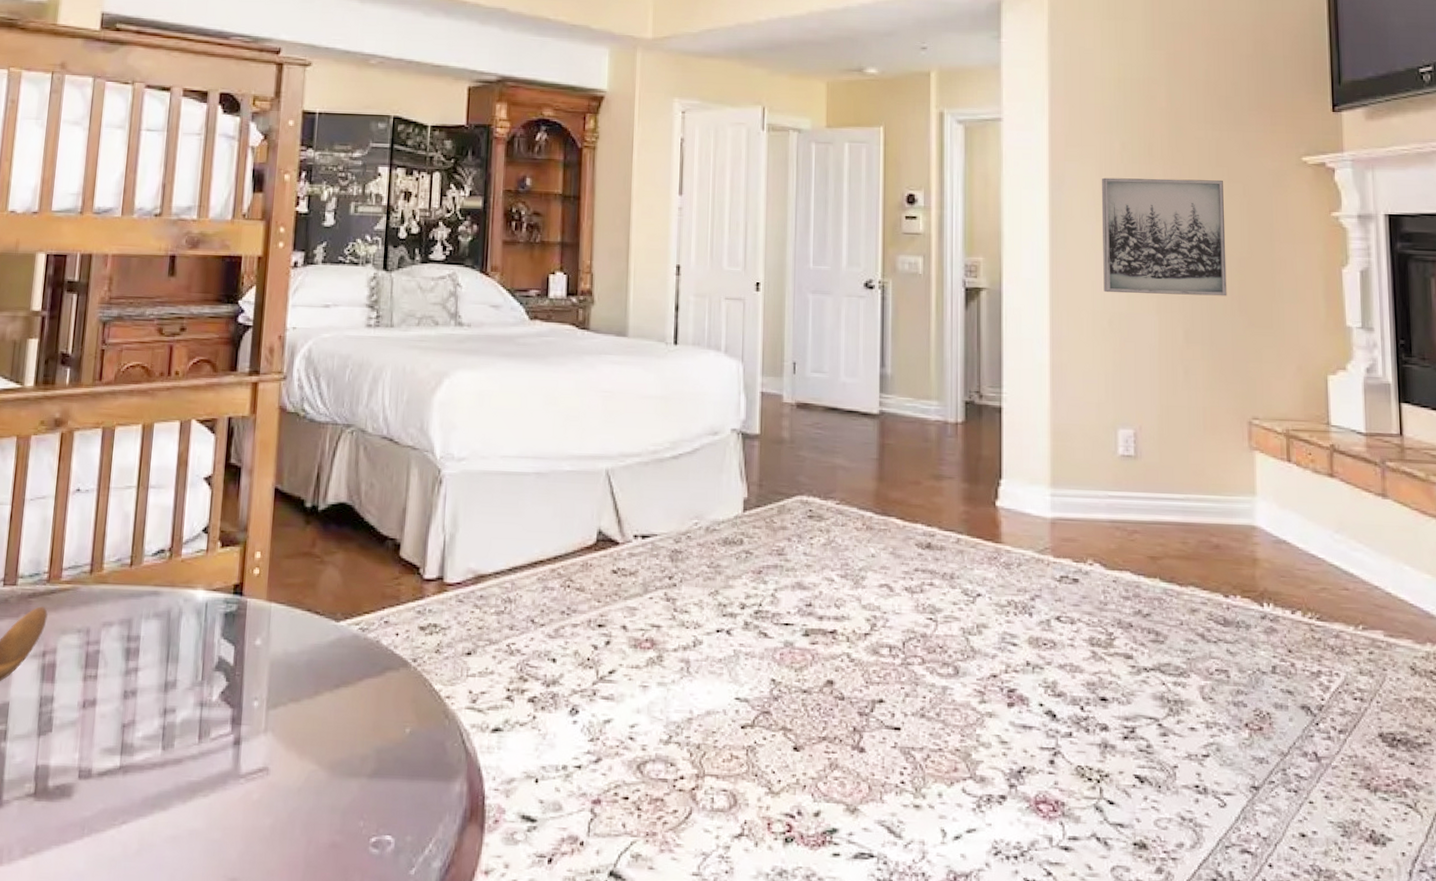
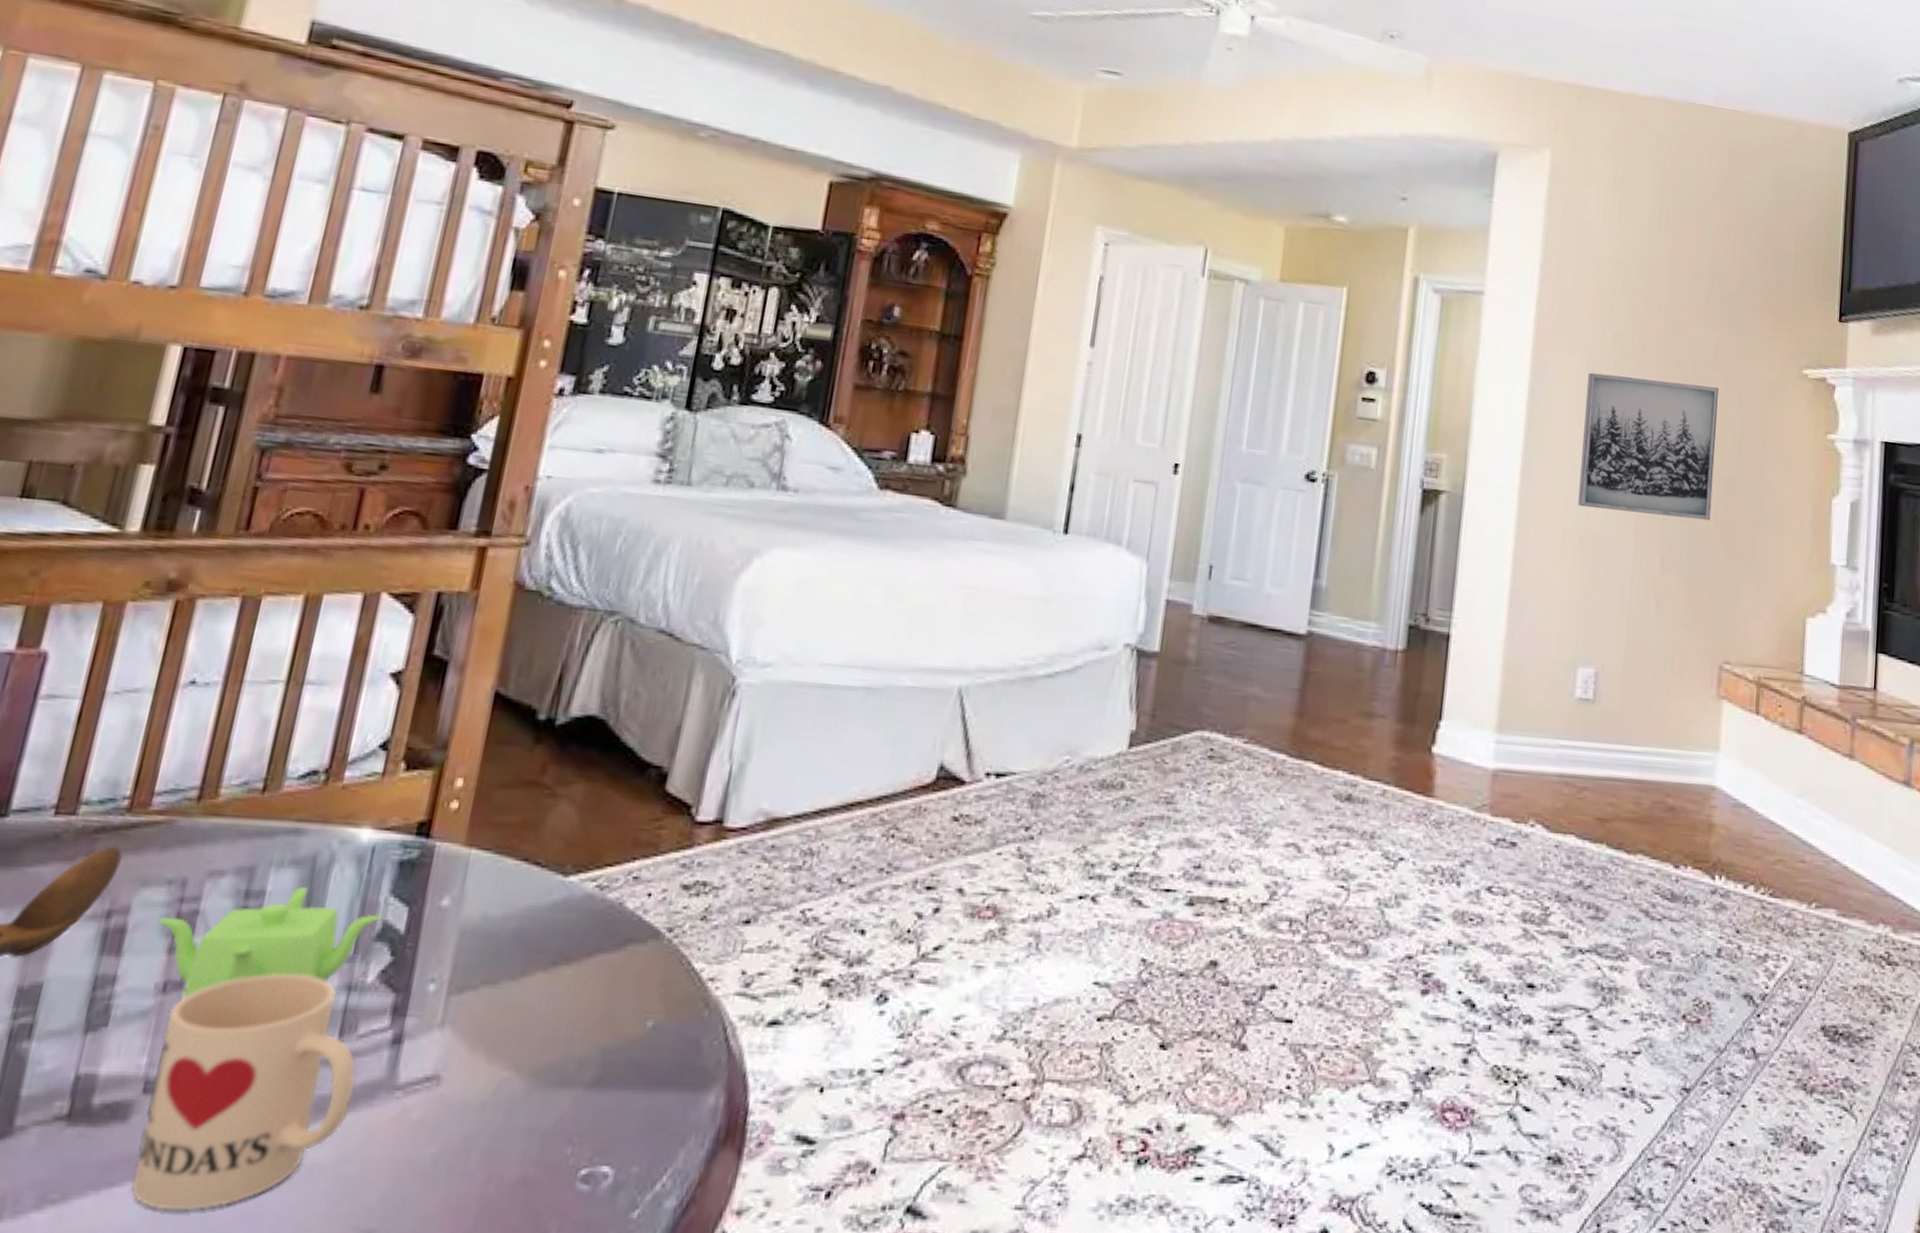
teapot: none [73,633,219,713] -> present [156,887,384,1000]
mug: none [78,694,213,861] -> present [131,973,357,1211]

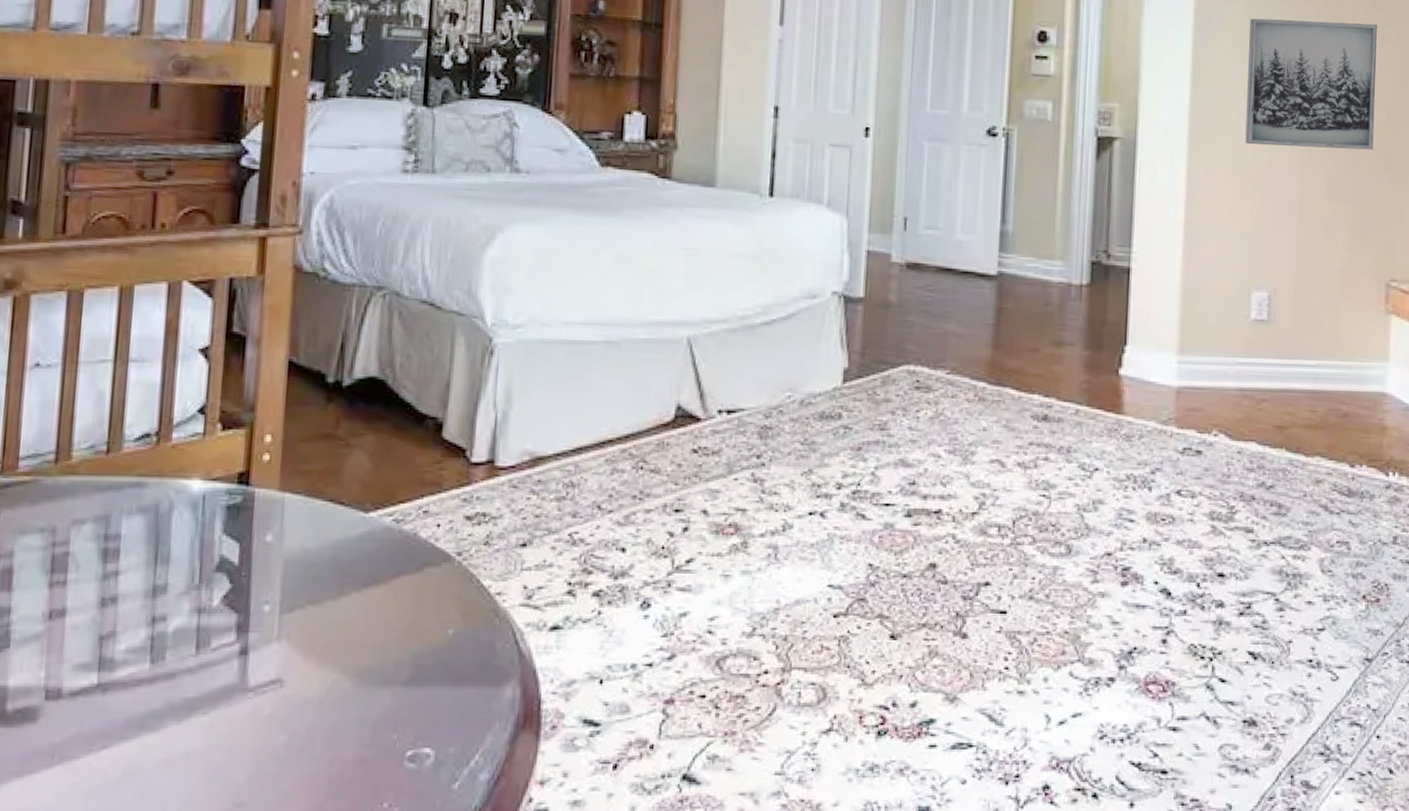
mug: present [131,973,357,1211] -> none [47,601,214,792]
teapot: present [156,887,384,1000] -> none [36,530,220,624]

